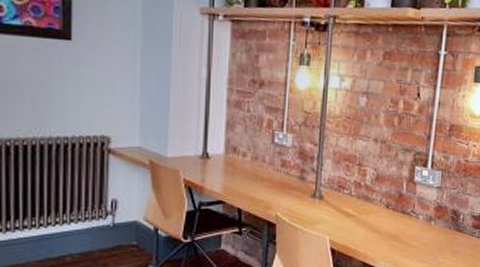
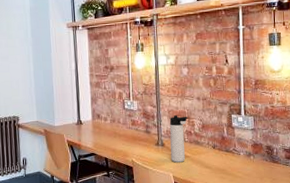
thermos bottle: none [329,159,358,222] -> present [169,115,188,163]

